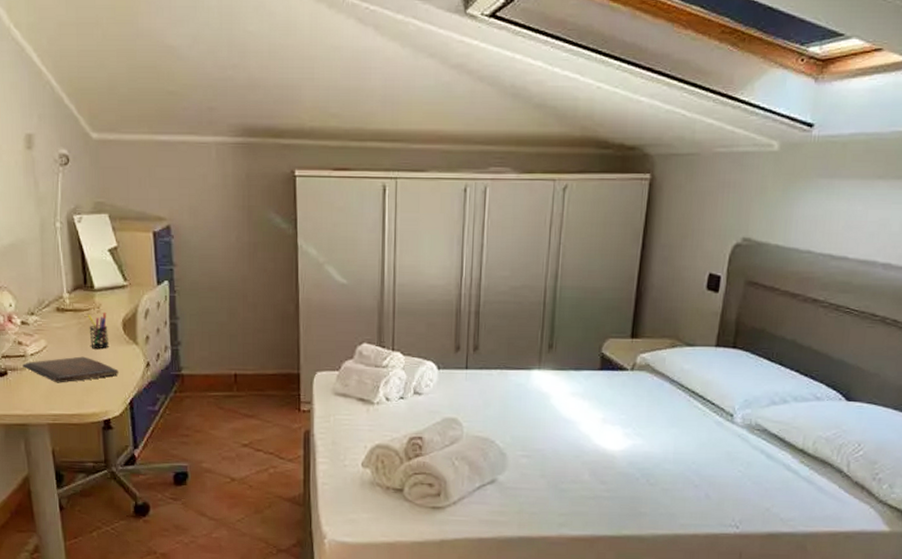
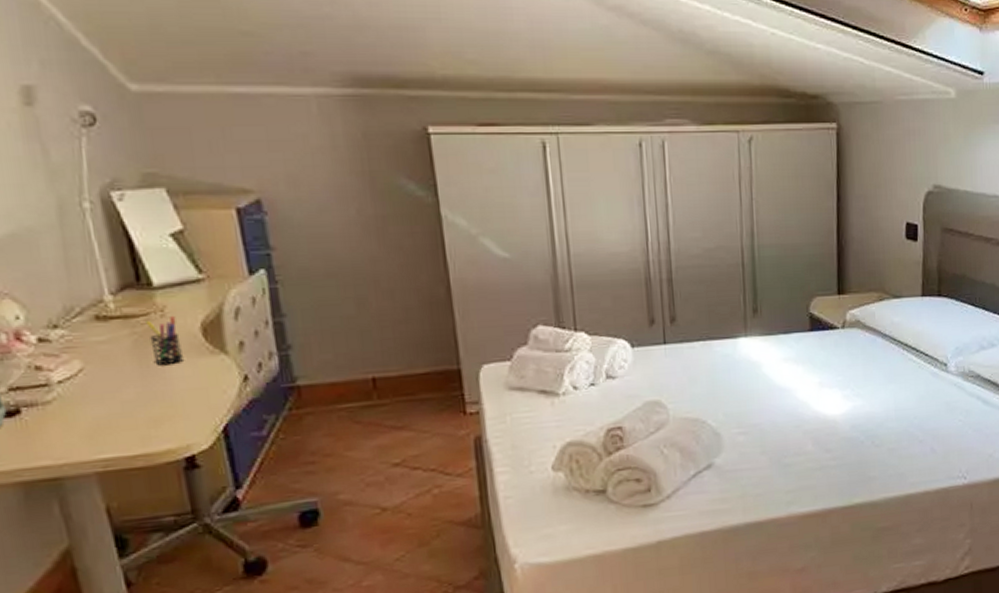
book: present [21,356,119,383] -> none [43,376,202,417]

